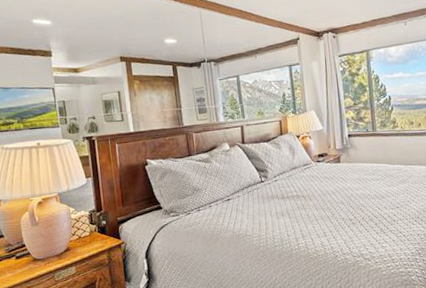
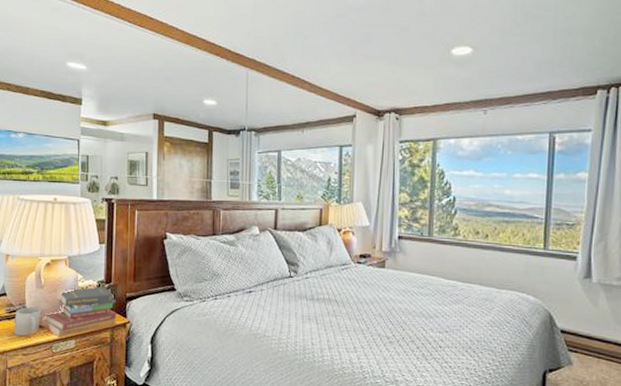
mug: none [14,243,40,271] -> present [13,306,42,336]
books: none [41,215,112,267] -> present [41,286,117,339]

